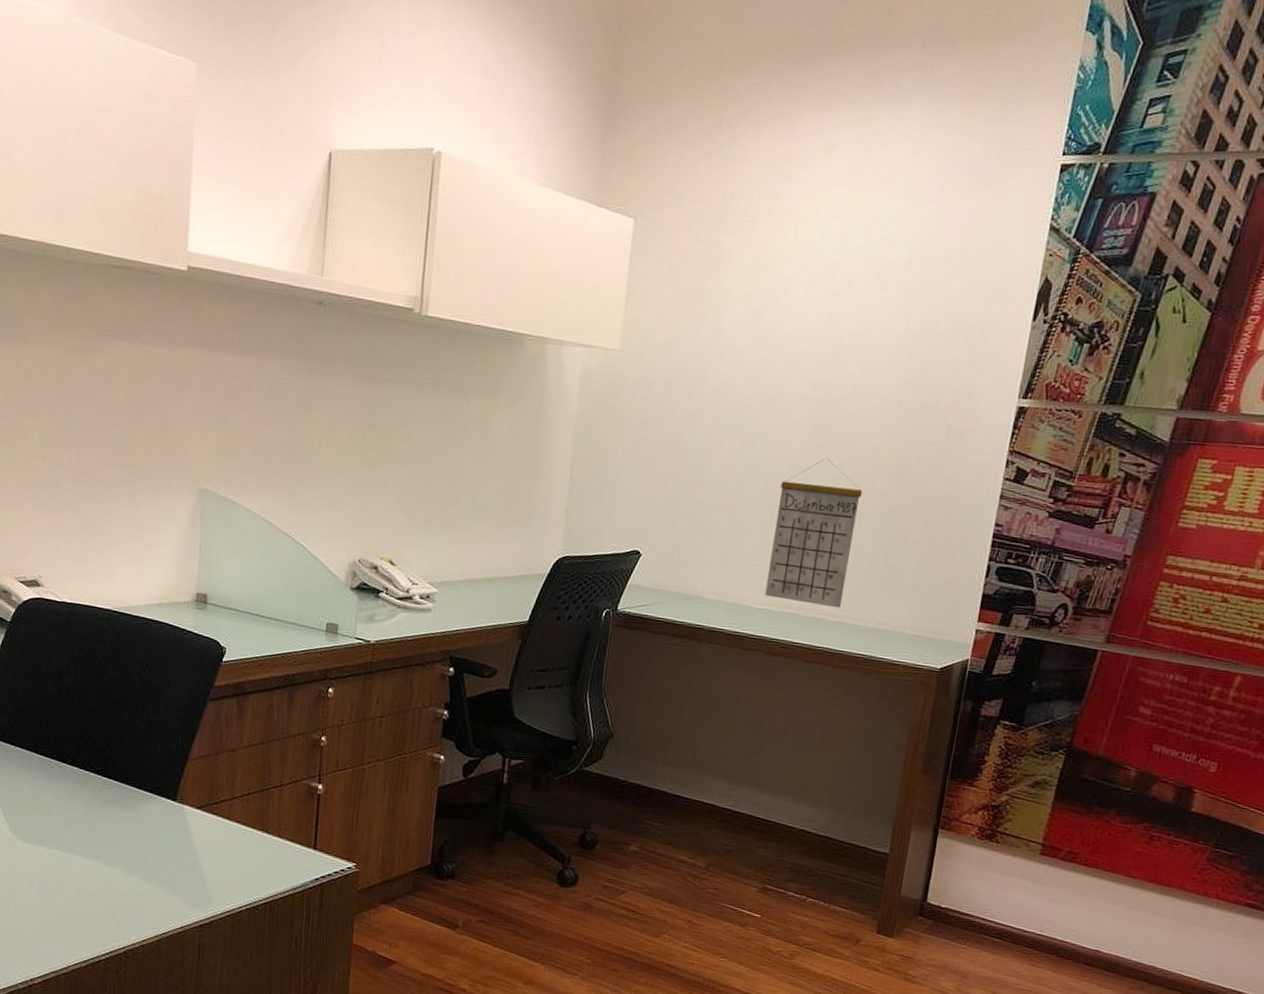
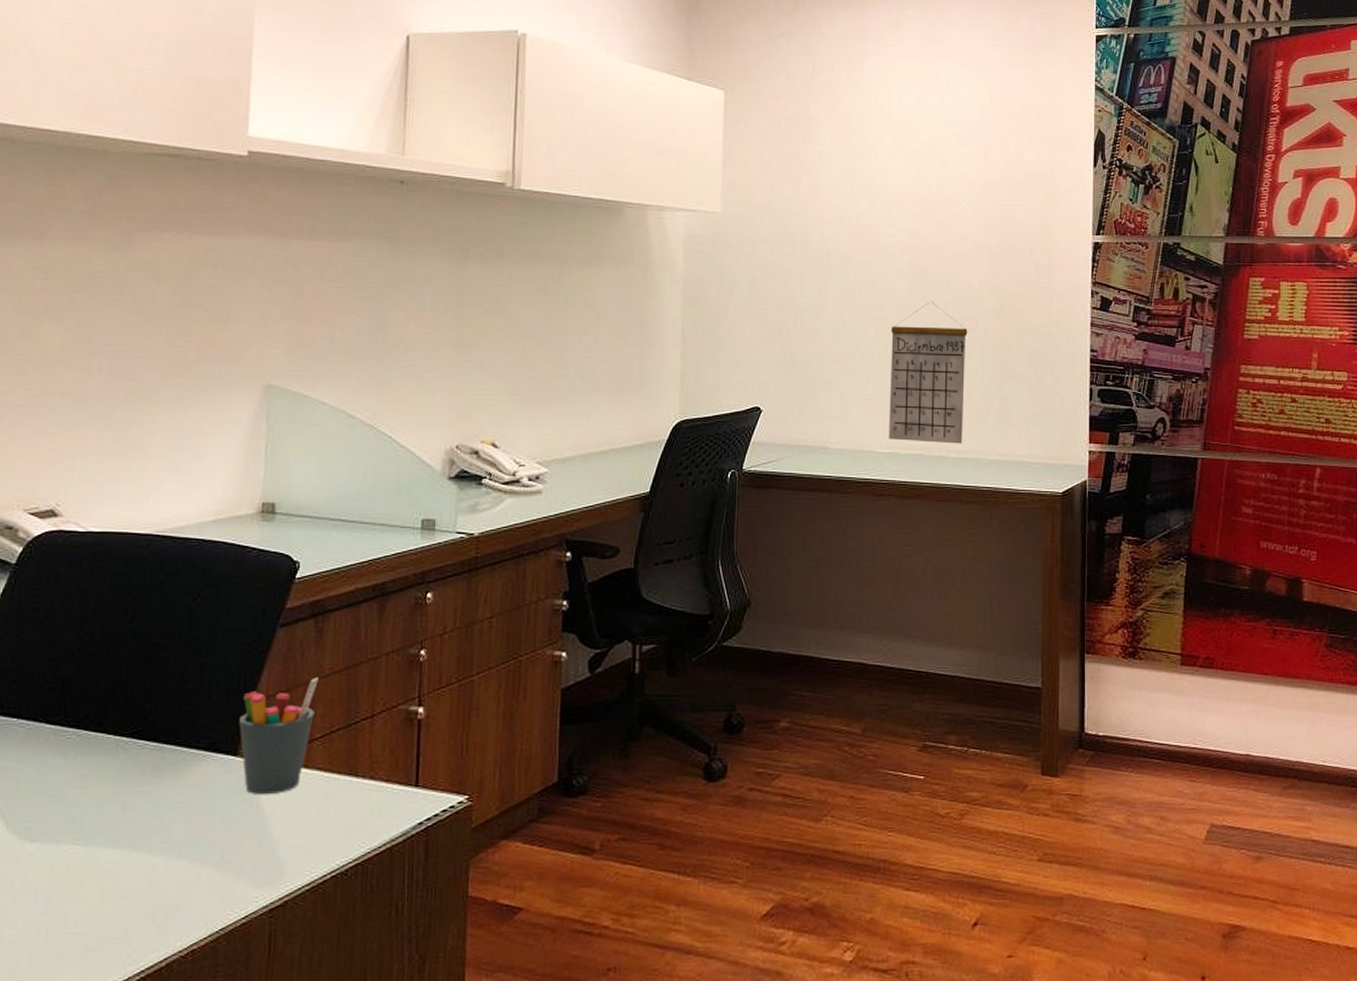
pen holder: none [177,747,239,837] -> present [239,677,319,795]

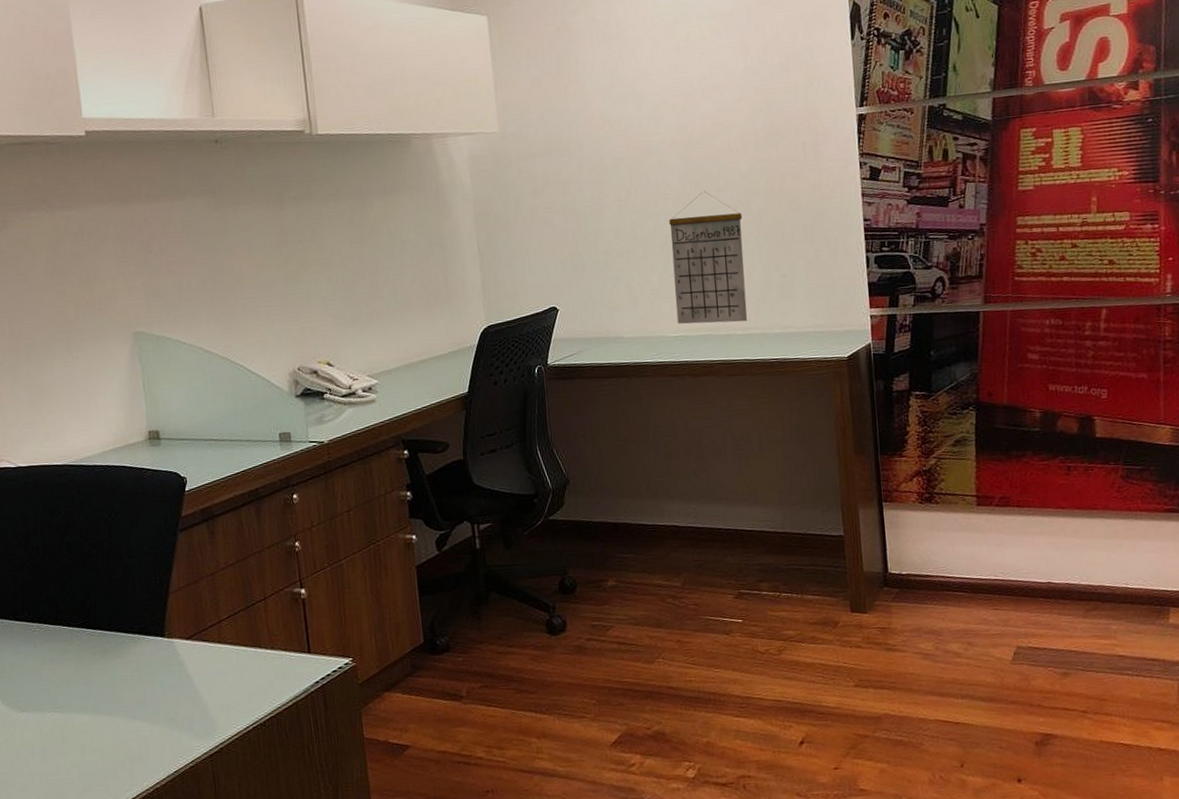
pen holder: present [239,677,319,795] -> none [160,570,219,667]

